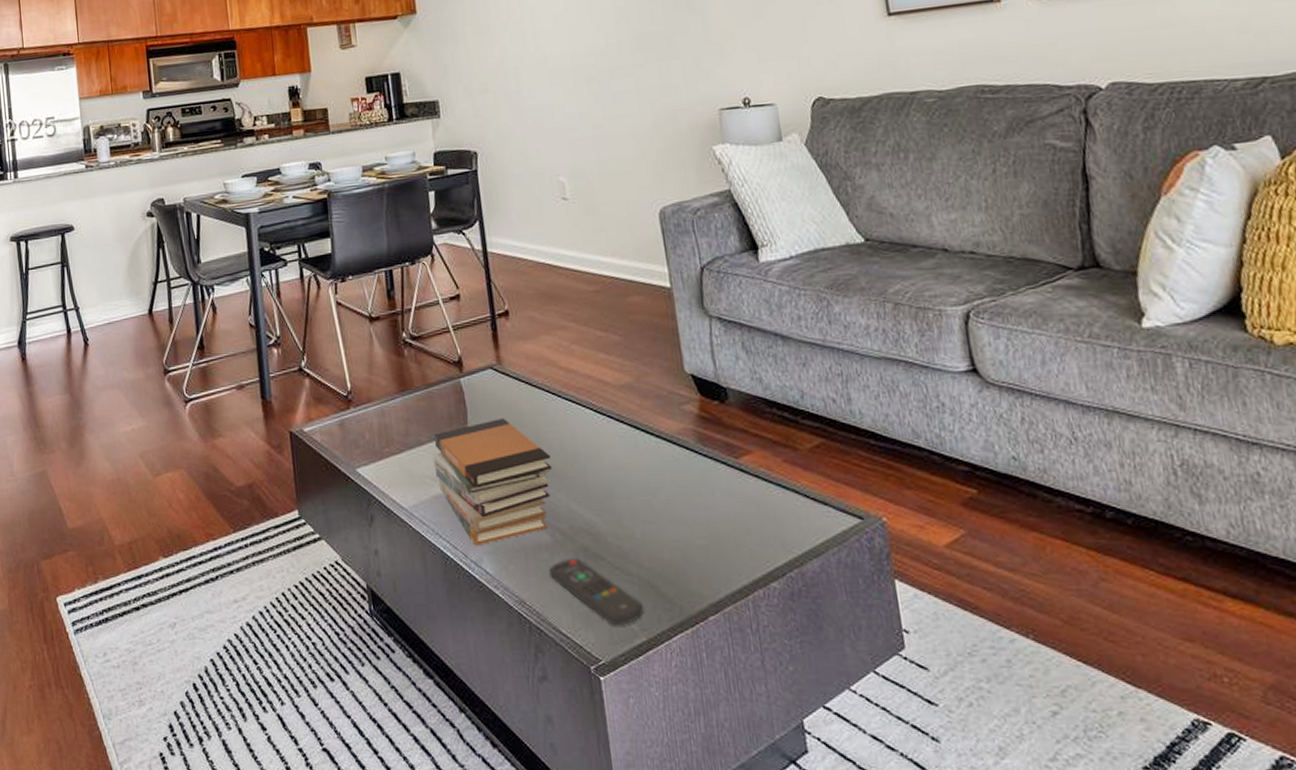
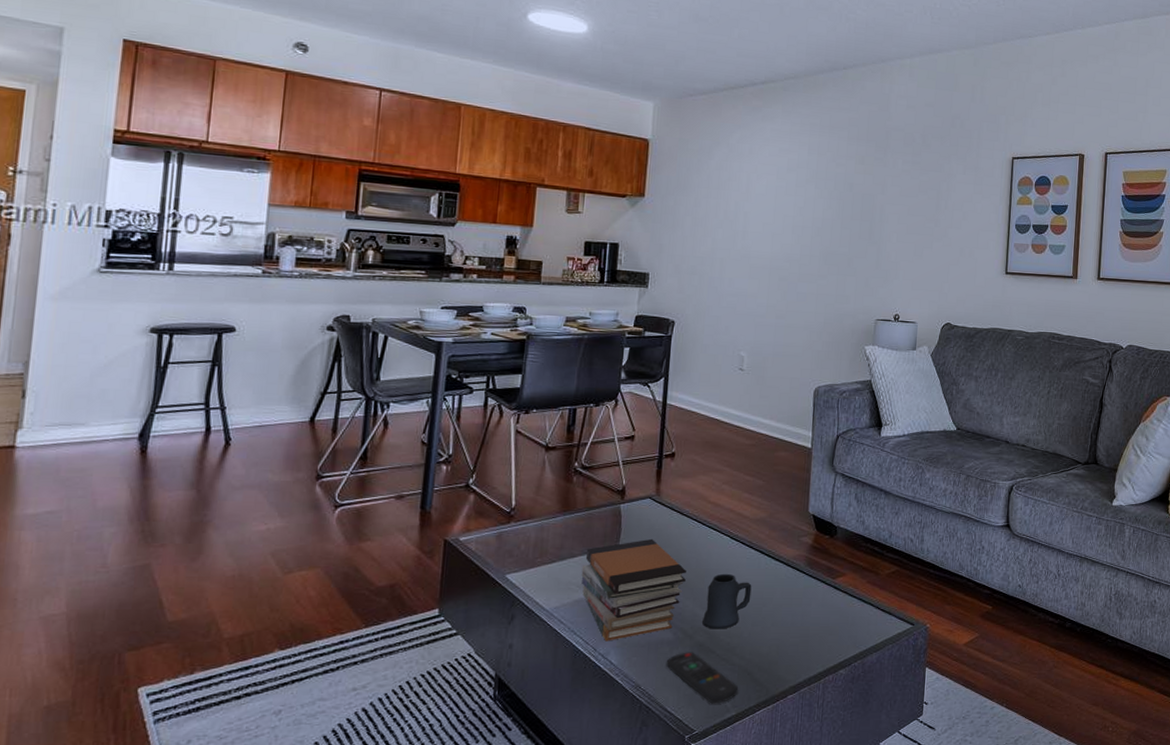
mug: none [579,456,635,529] -> present [702,573,752,629]

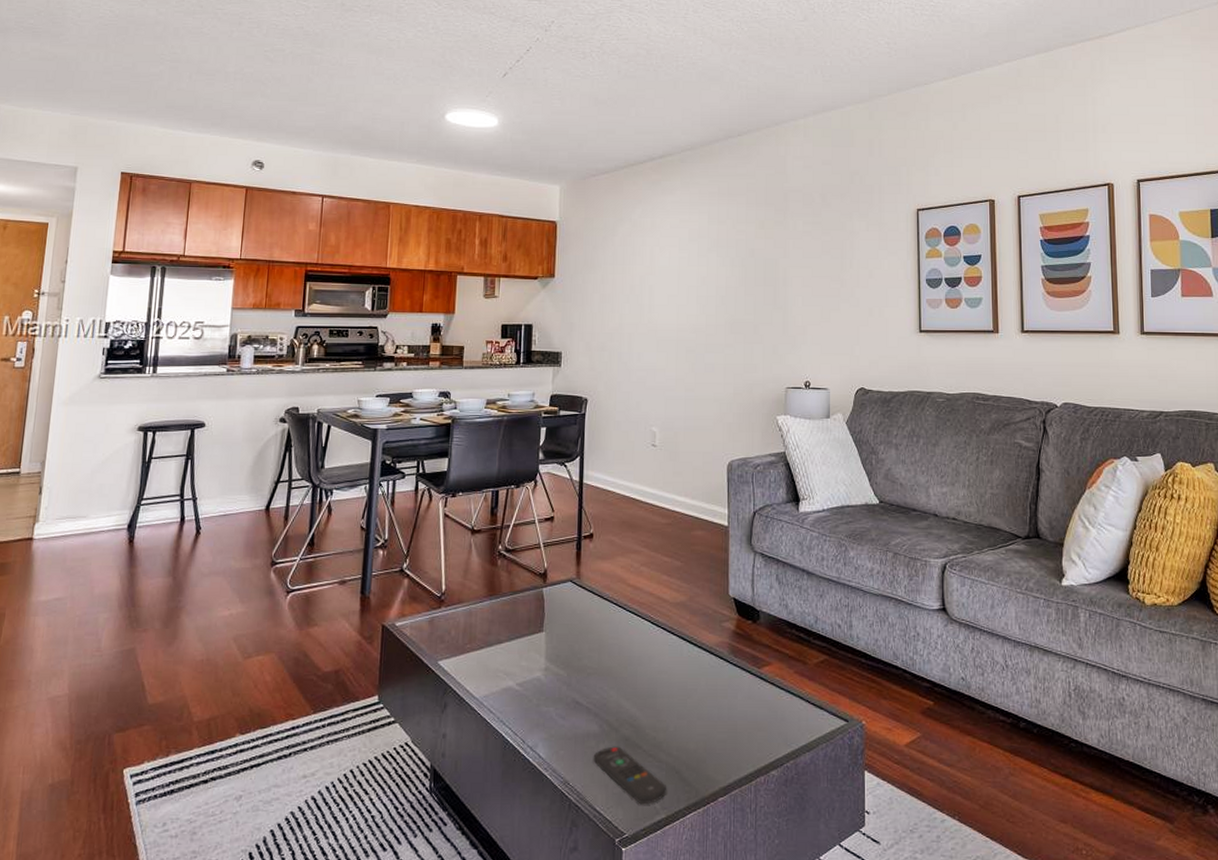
book stack: present [581,538,686,642] -> none [508,624,609,733]
mug: present [702,573,752,629] -> none [627,661,675,722]

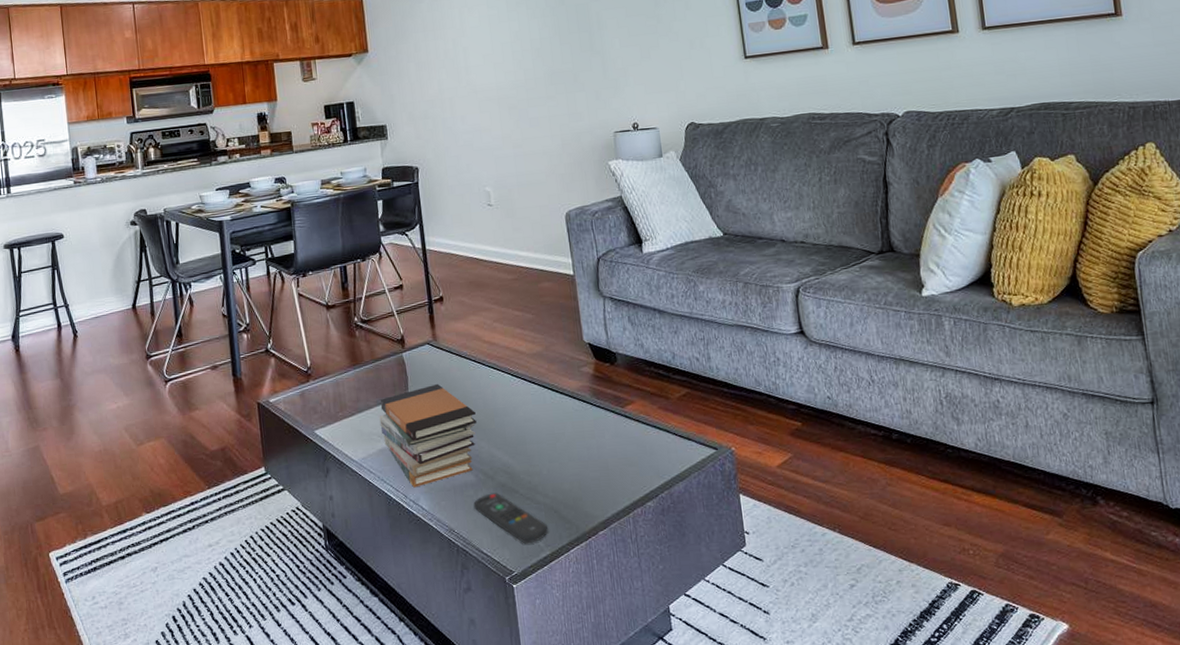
book stack: none [508,624,609,733] -> present [379,383,477,488]

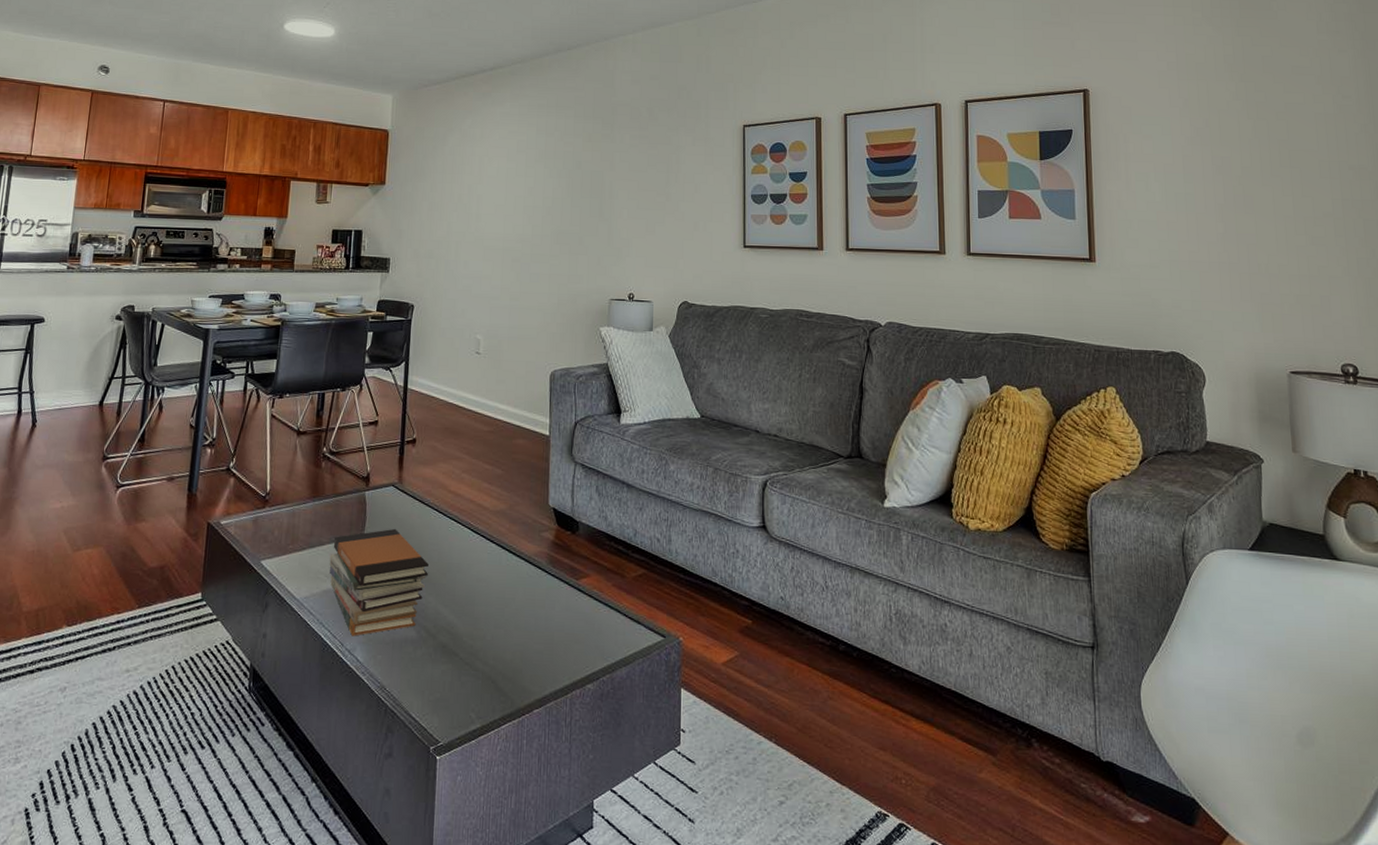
remote control: present [473,492,549,544] -> none [410,653,483,713]

